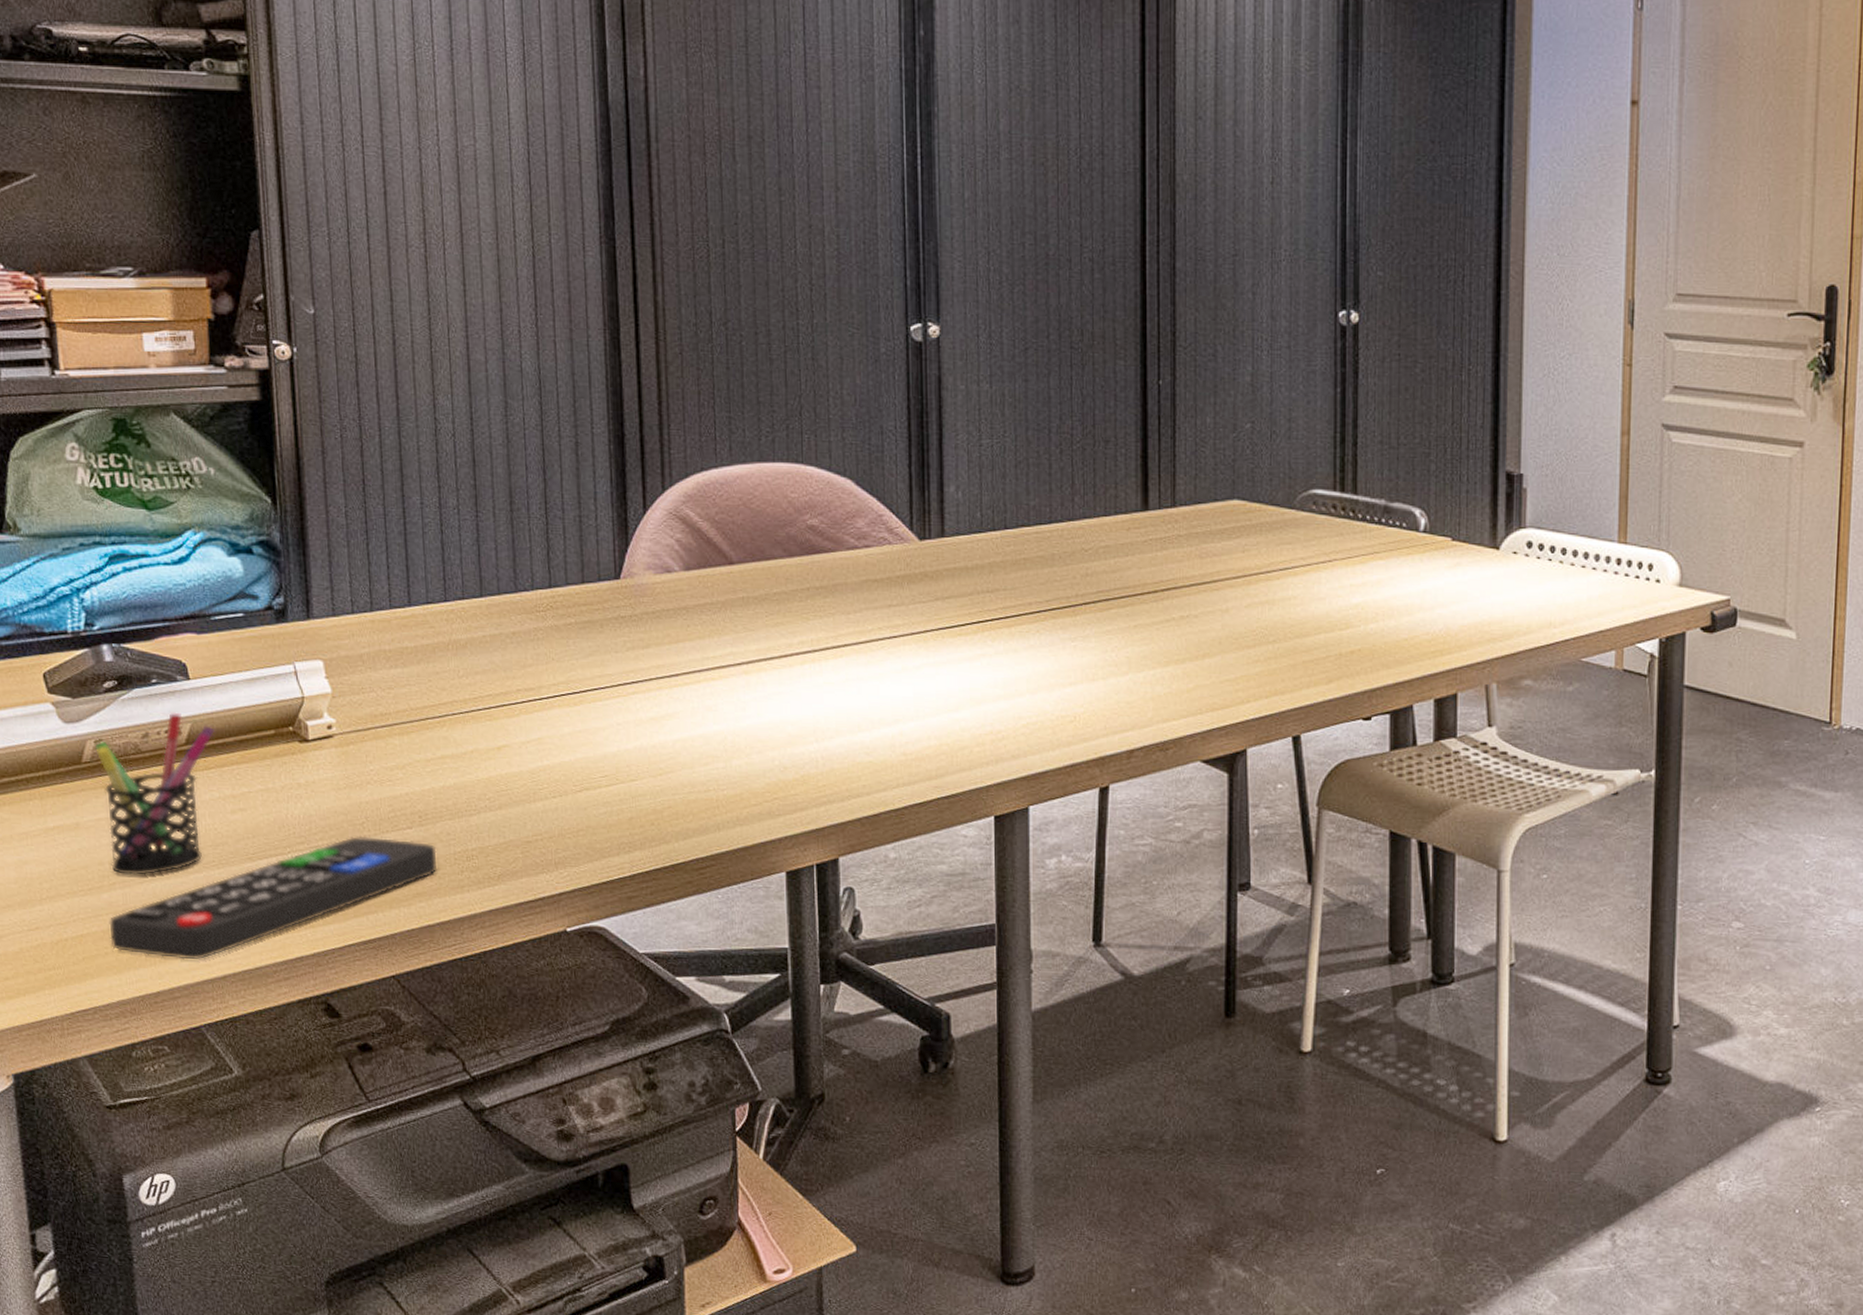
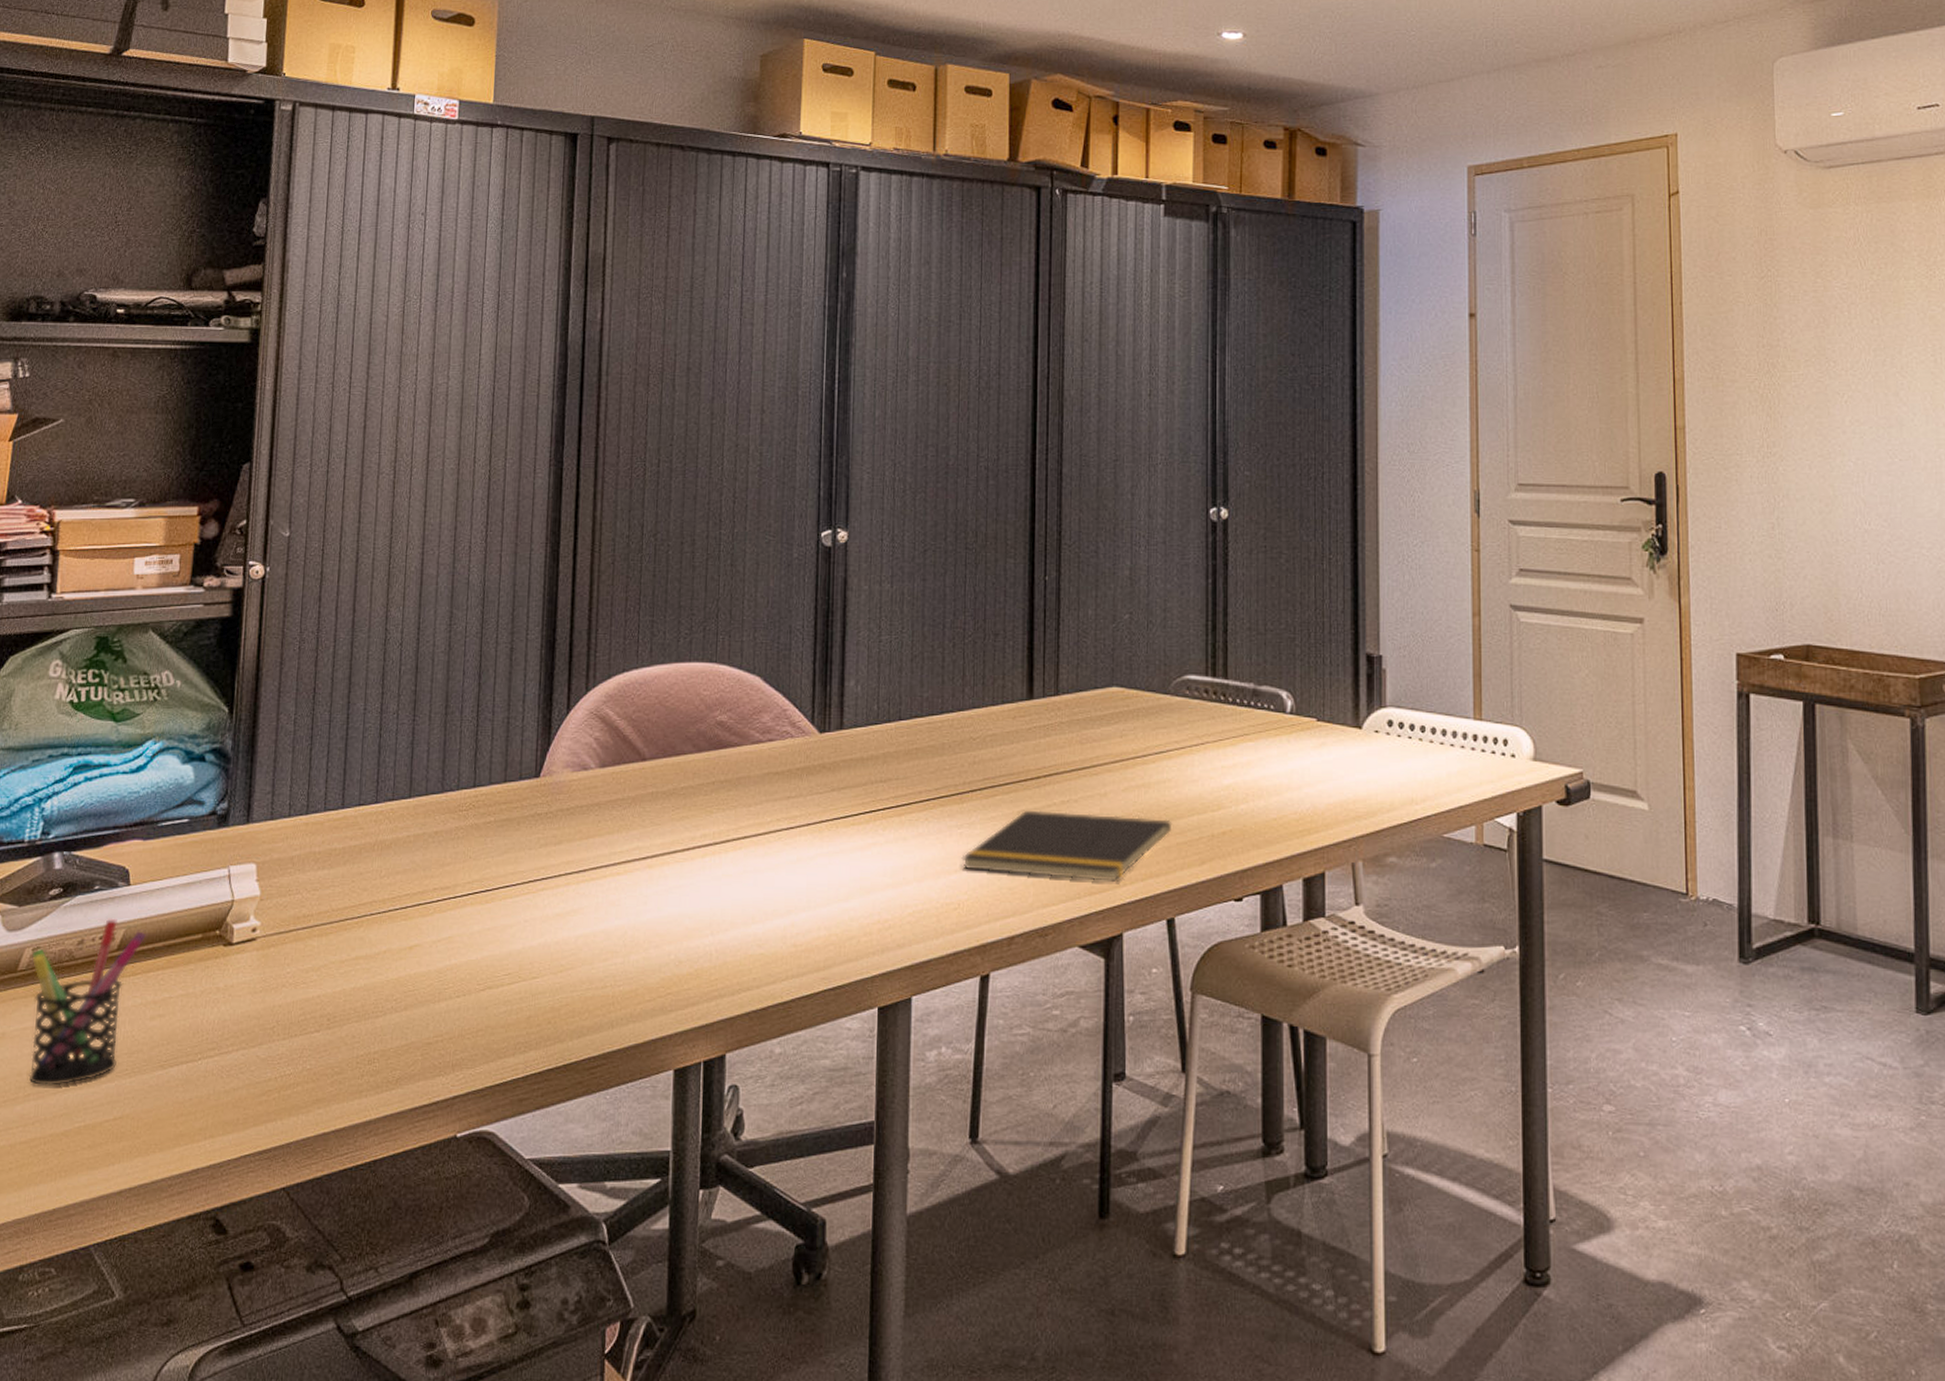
remote control: present [109,836,438,960] -> none [16,1041,341,1174]
notepad: none [1076,624,1298,698] -> present [961,810,1172,882]

